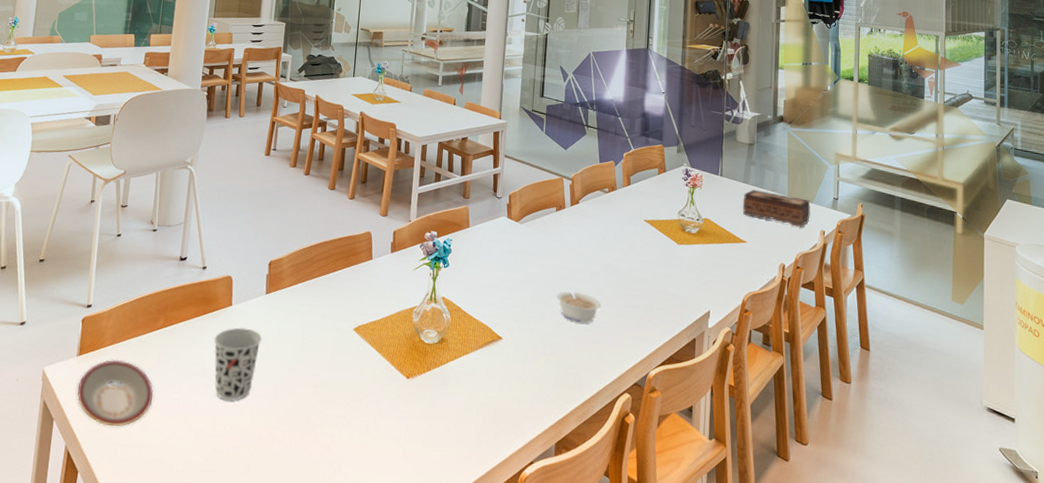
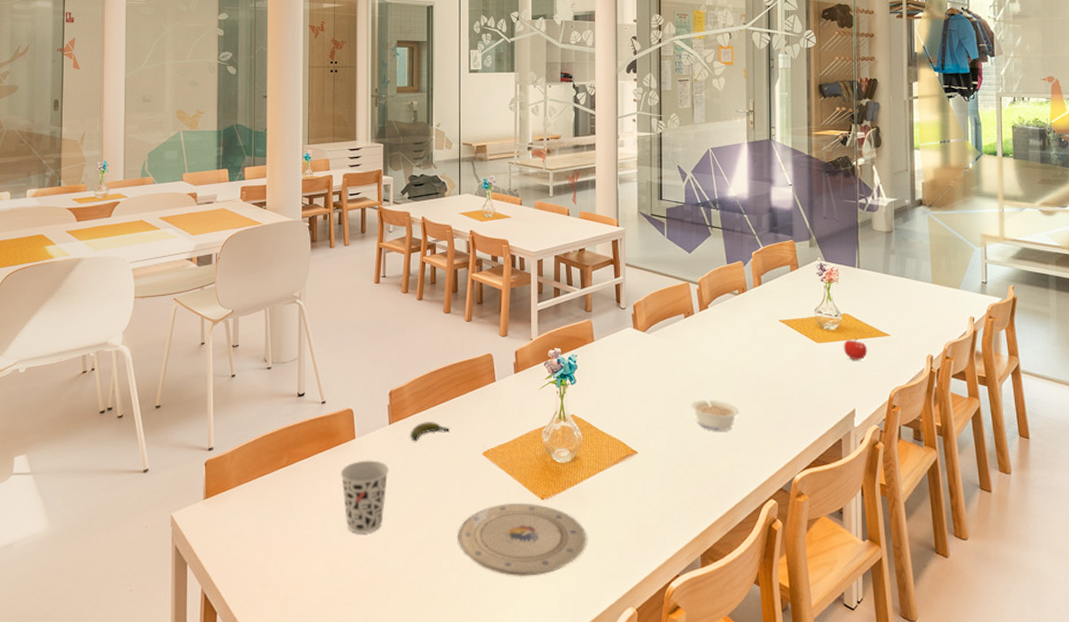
plate: present [76,359,154,427] -> none [207,500,285,567]
banana: none [285,294,325,313] -> present [410,422,450,442]
plate: none [322,380,448,454] -> present [458,503,587,577]
apple: none [702,243,725,264] -> present [843,338,868,361]
tissue box: present [742,190,811,227] -> none [883,280,957,315]

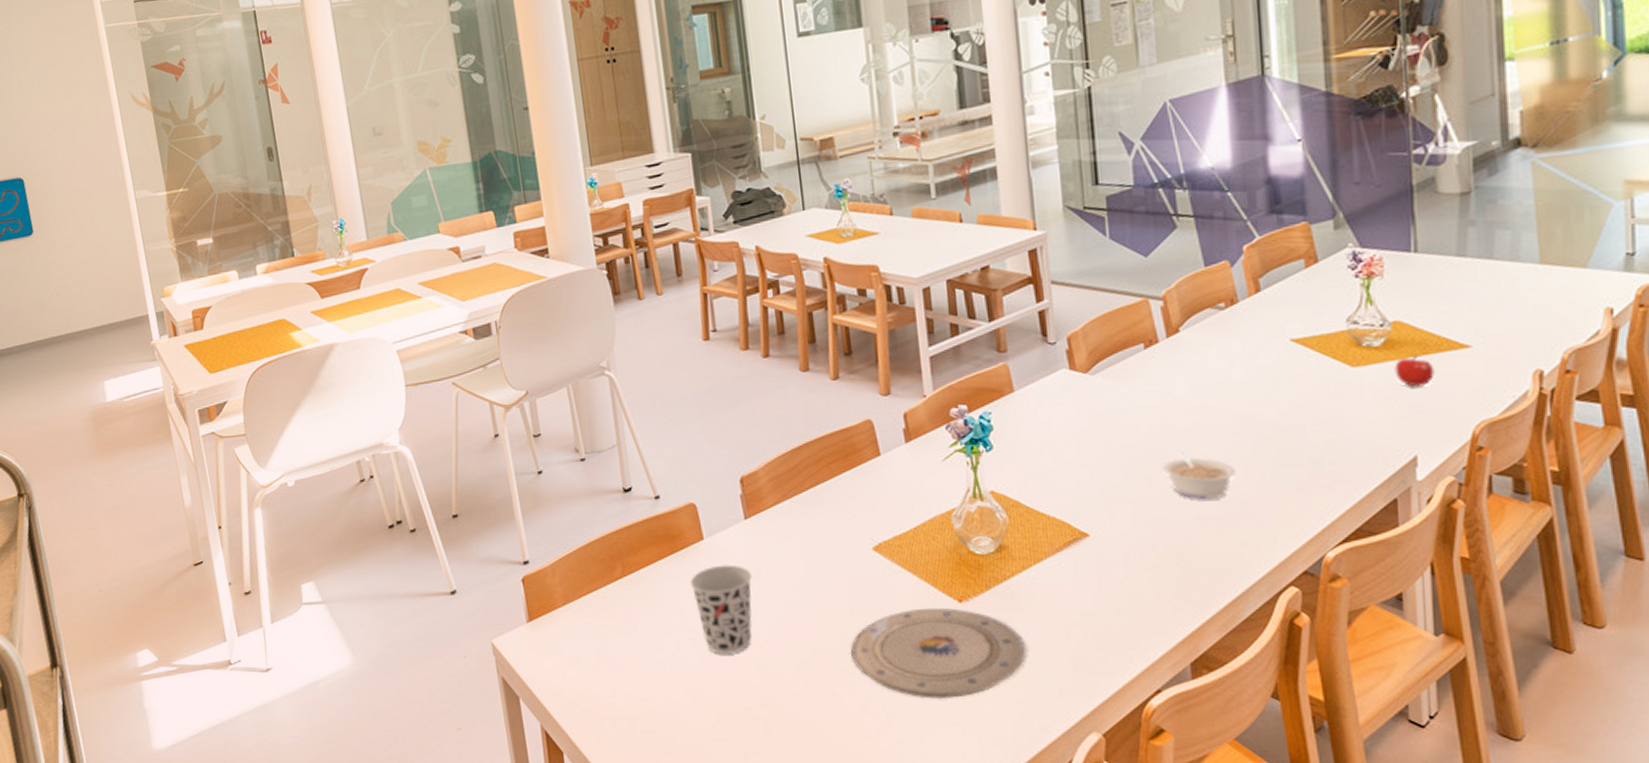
banana: present [410,422,450,442] -> none [773,512,826,539]

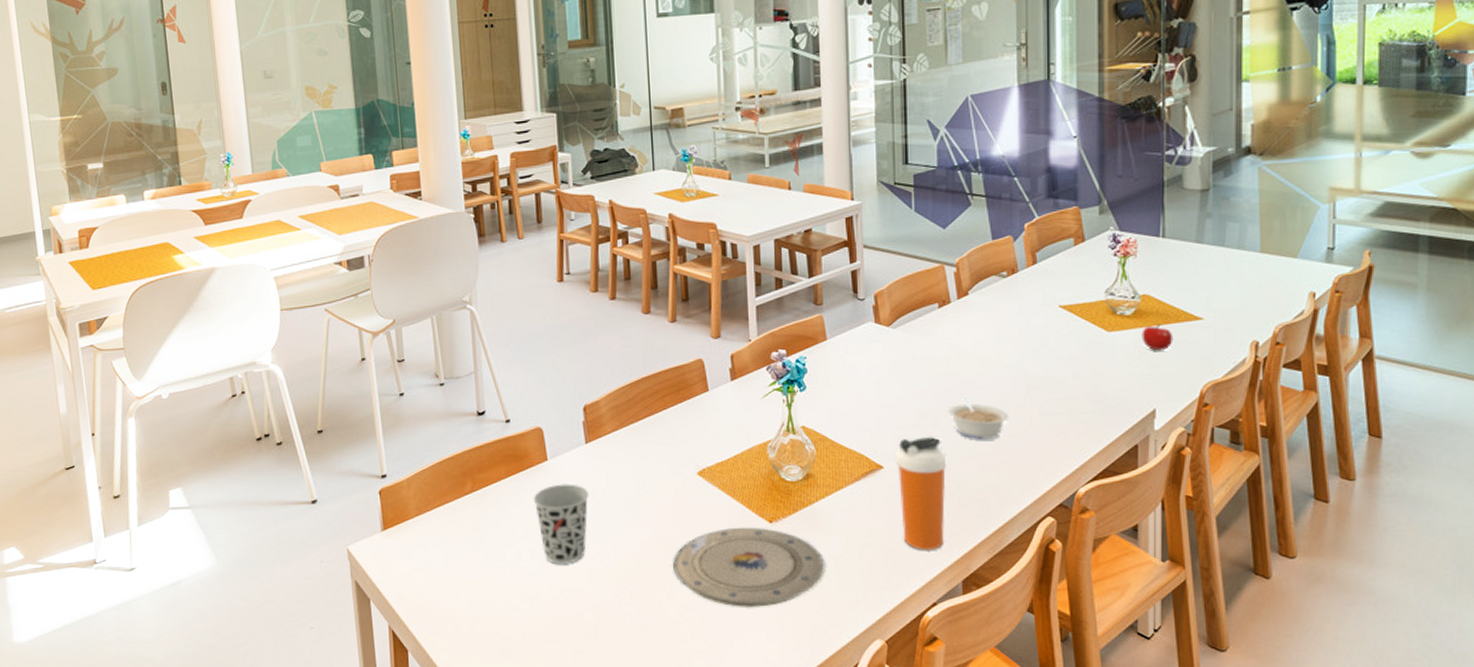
shaker bottle: none [1103,498,1166,630] -> present [895,437,947,551]

